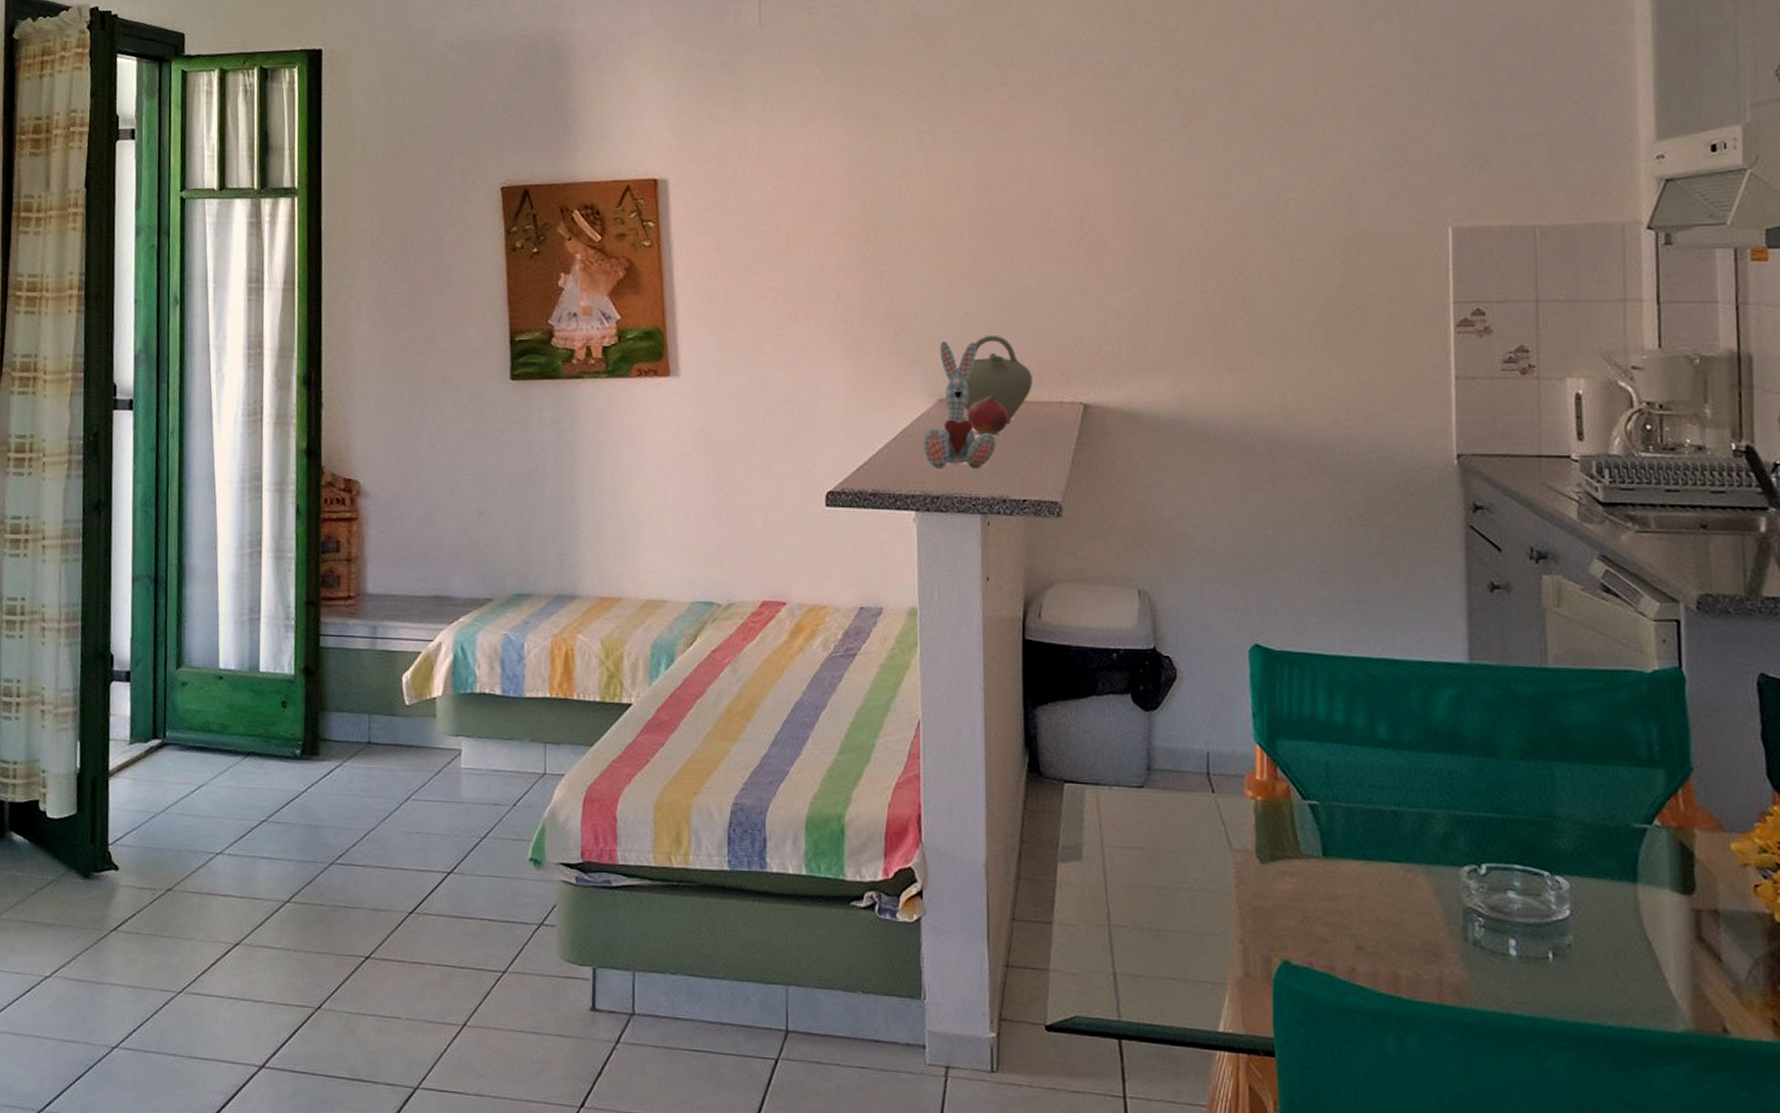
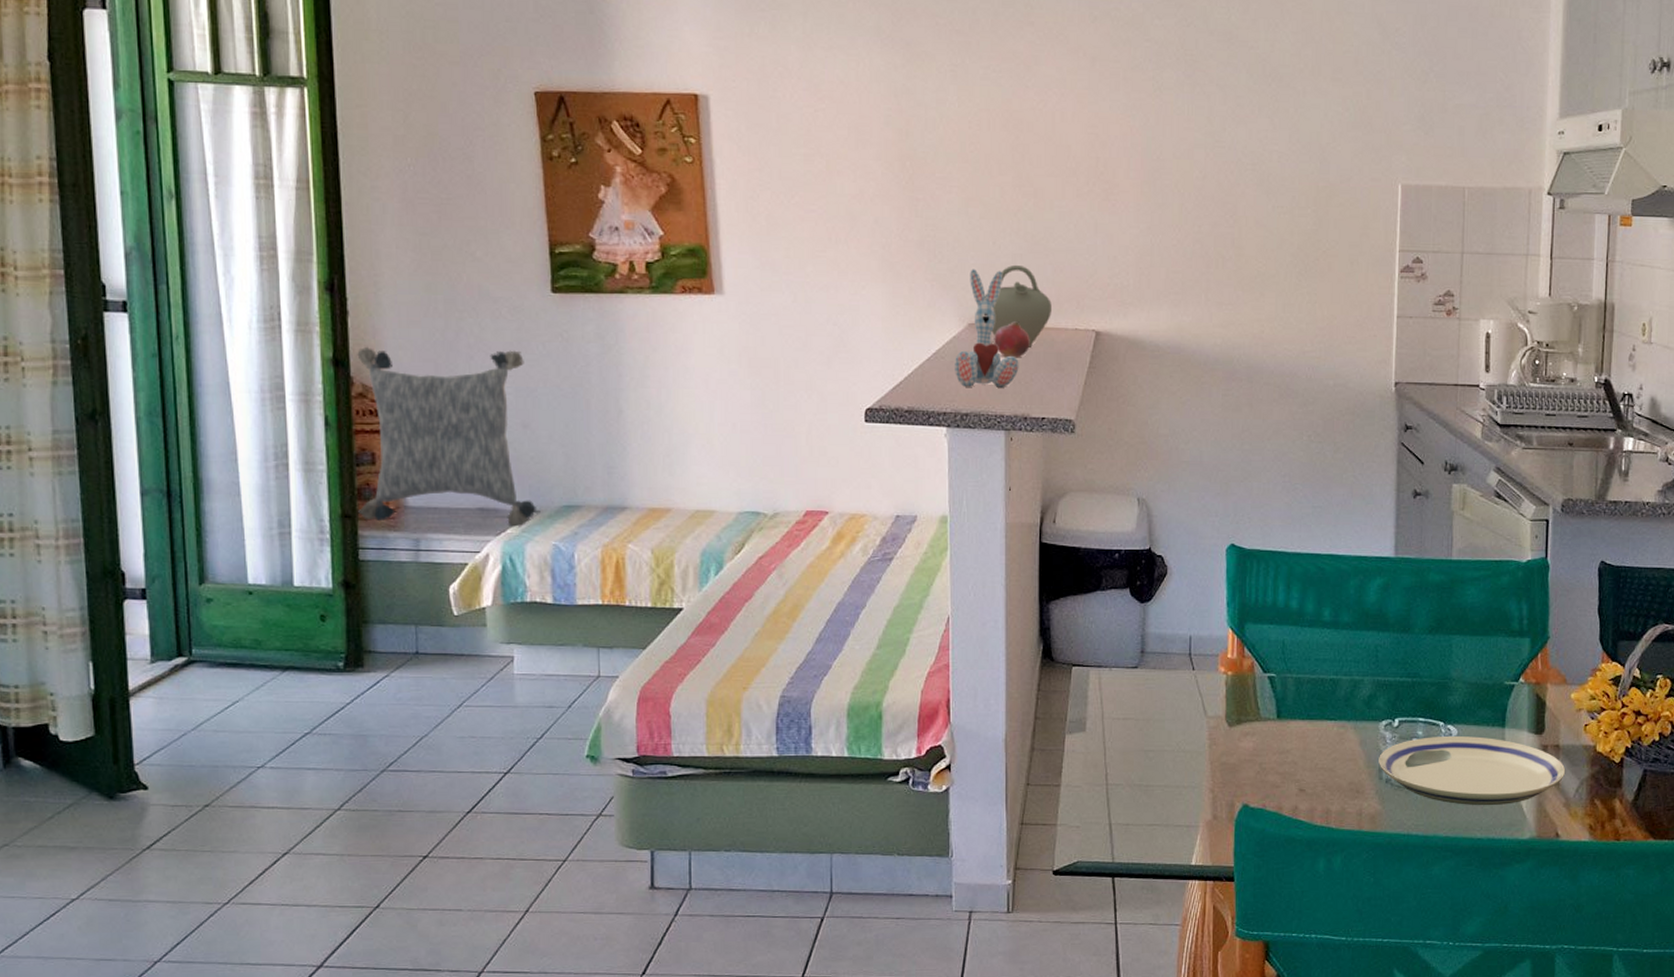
pillow: none [322,437,489,616] -> present [357,346,536,527]
plate: none [1462,889,1731,985] -> present [1379,736,1566,806]

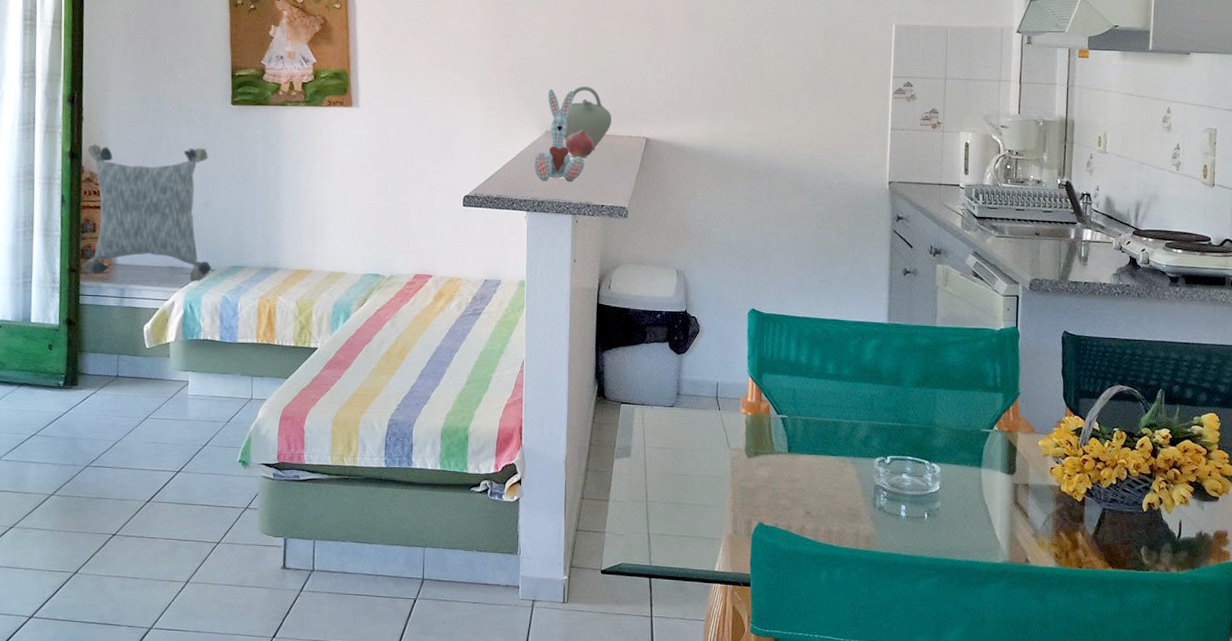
plate: present [1379,736,1566,806] -> none [873,473,1034,533]

